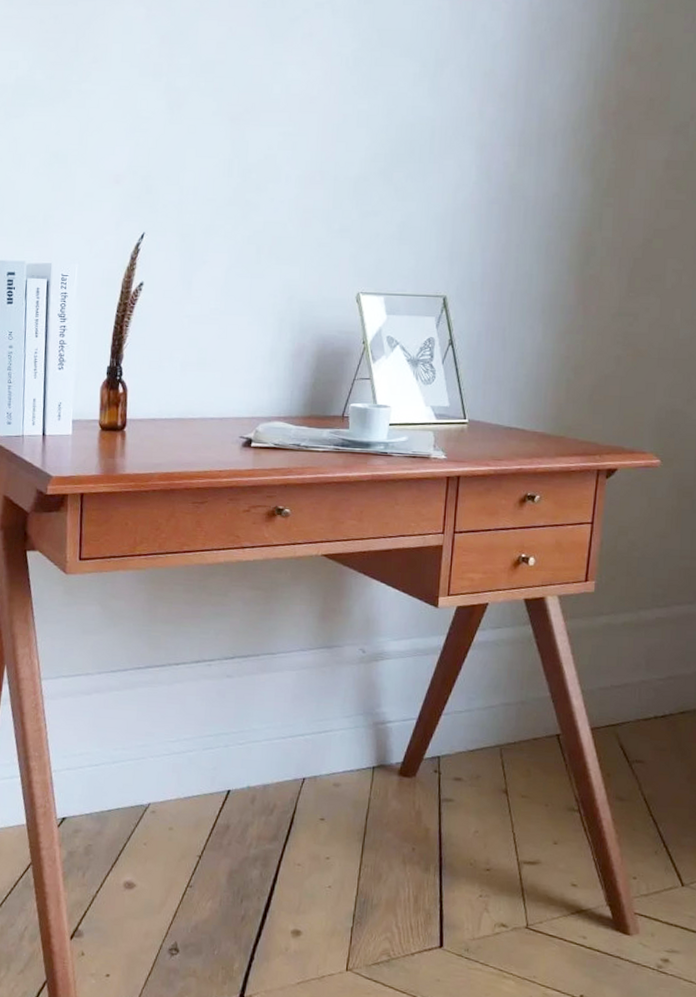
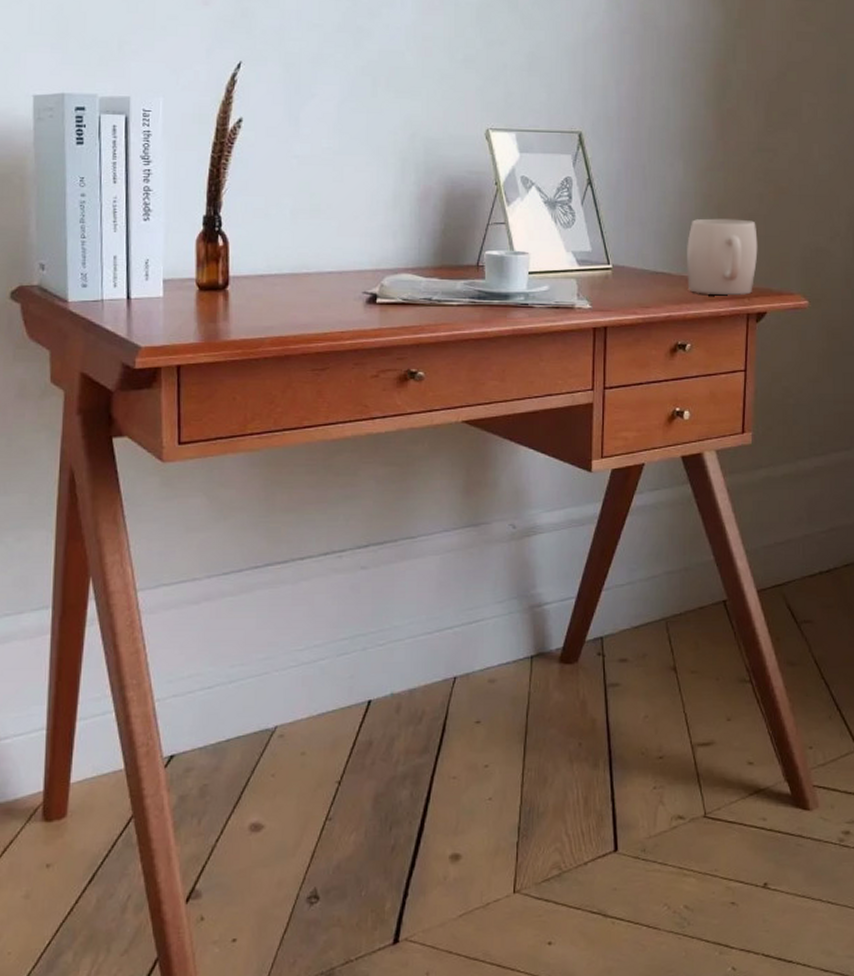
mug: none [539,378,613,453] -> present [686,218,758,296]

